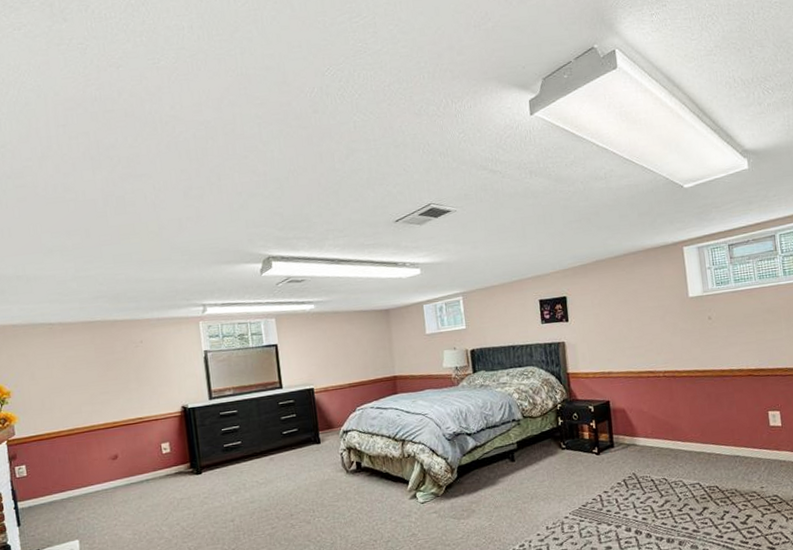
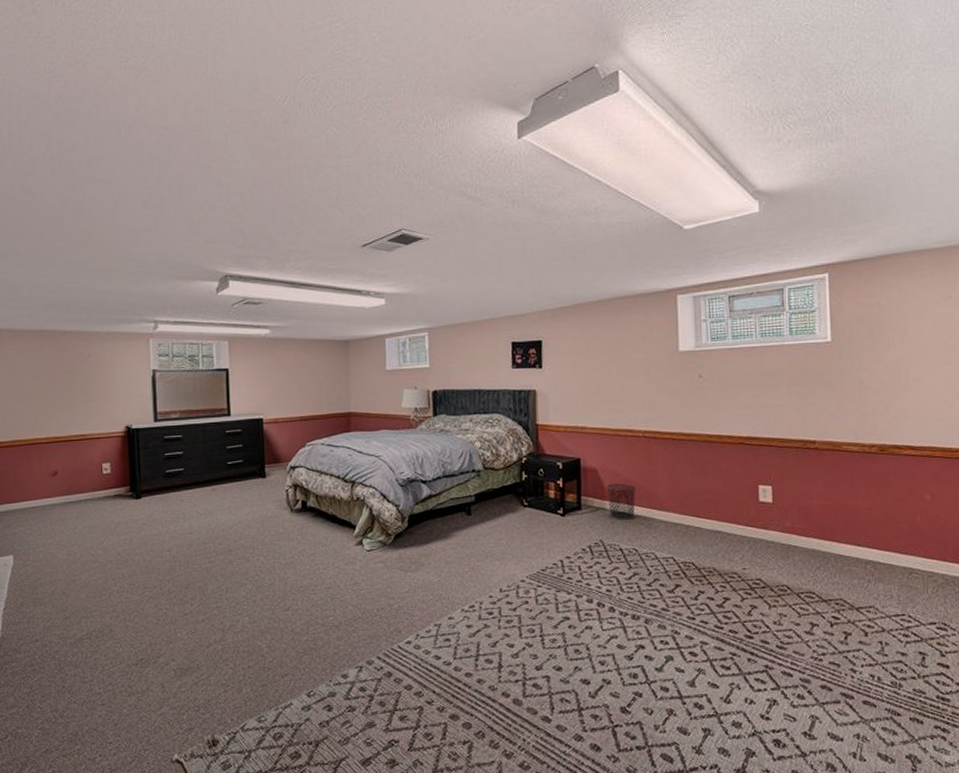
waste bin: none [634,420,662,454] -> present [606,483,636,520]

